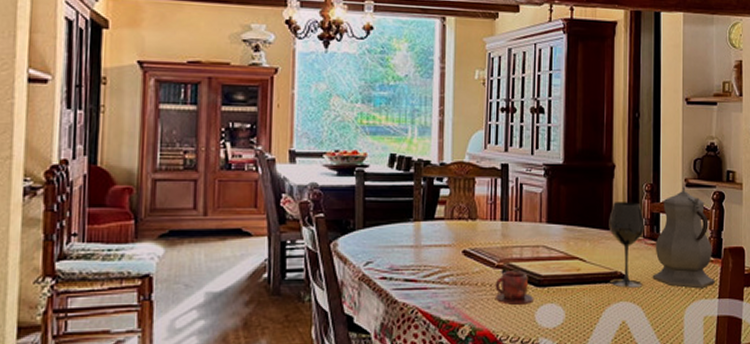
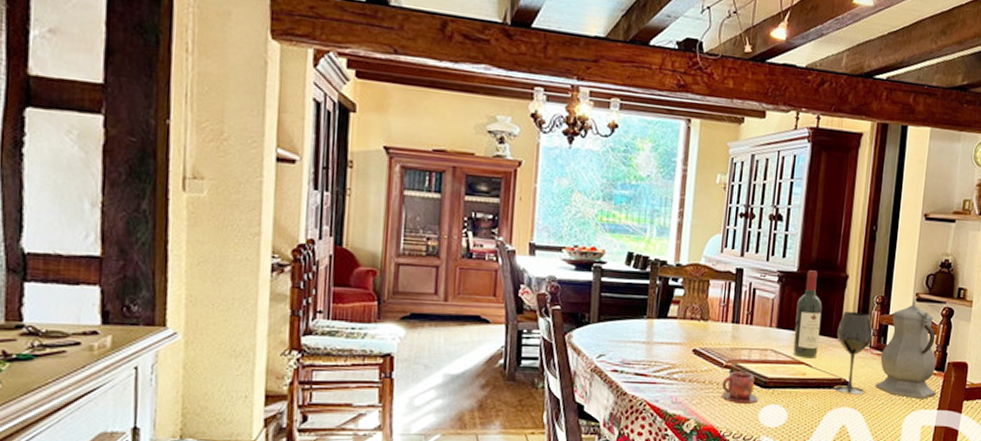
wine bottle: none [565,162,591,253] -> present [792,270,822,359]

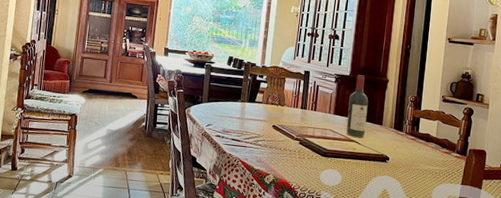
teacup: present [721,371,758,404] -> none [293,143,320,167]
wineglass: present [833,312,873,395] -> none [377,106,408,168]
teapot: present [875,299,937,400] -> none [410,100,460,176]

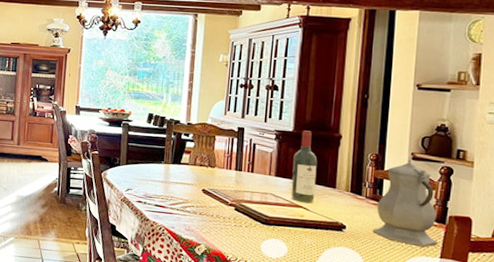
teapot: none [410,100,460,176] -> present [372,158,437,248]

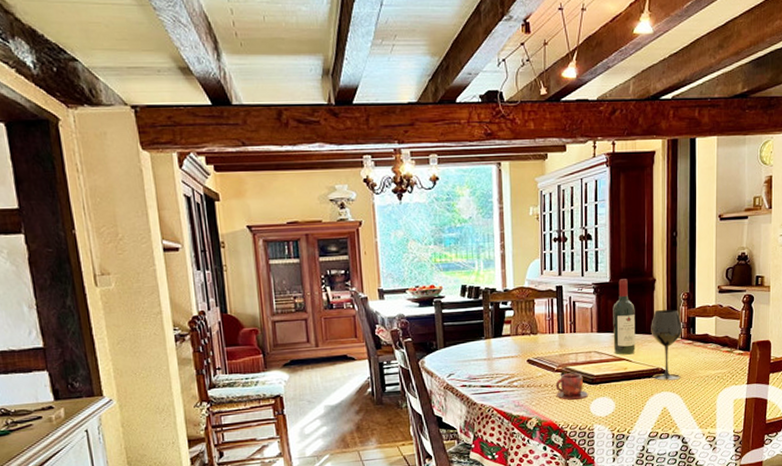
teacup: none [227,209,260,237] -> present [555,372,588,400]
wineglass: none [330,166,368,238] -> present [651,309,682,381]
teapot: present [372,158,437,248] -> none [689,292,744,378]

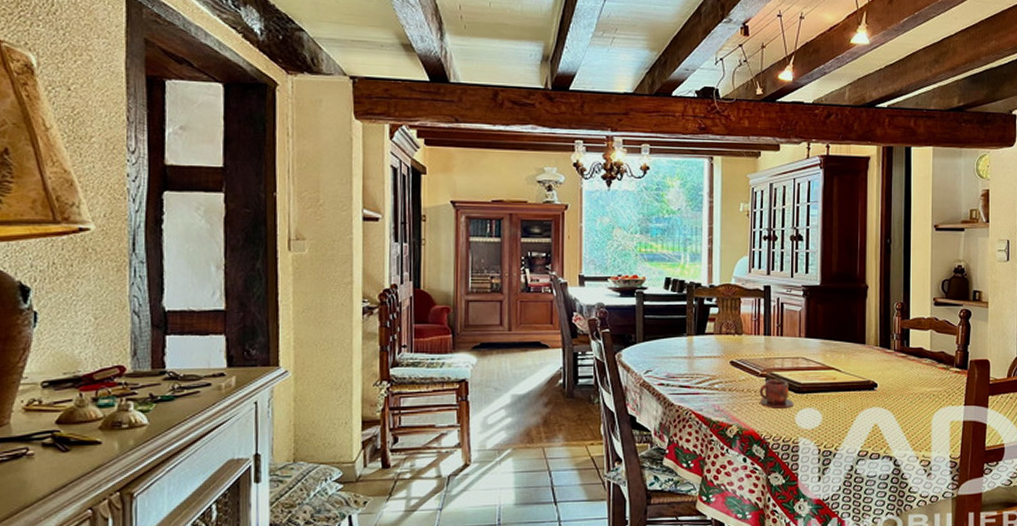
wine bottle: present [613,279,636,355] -> none [822,283,846,364]
wineglass: present [651,309,682,381] -> none [862,319,895,395]

